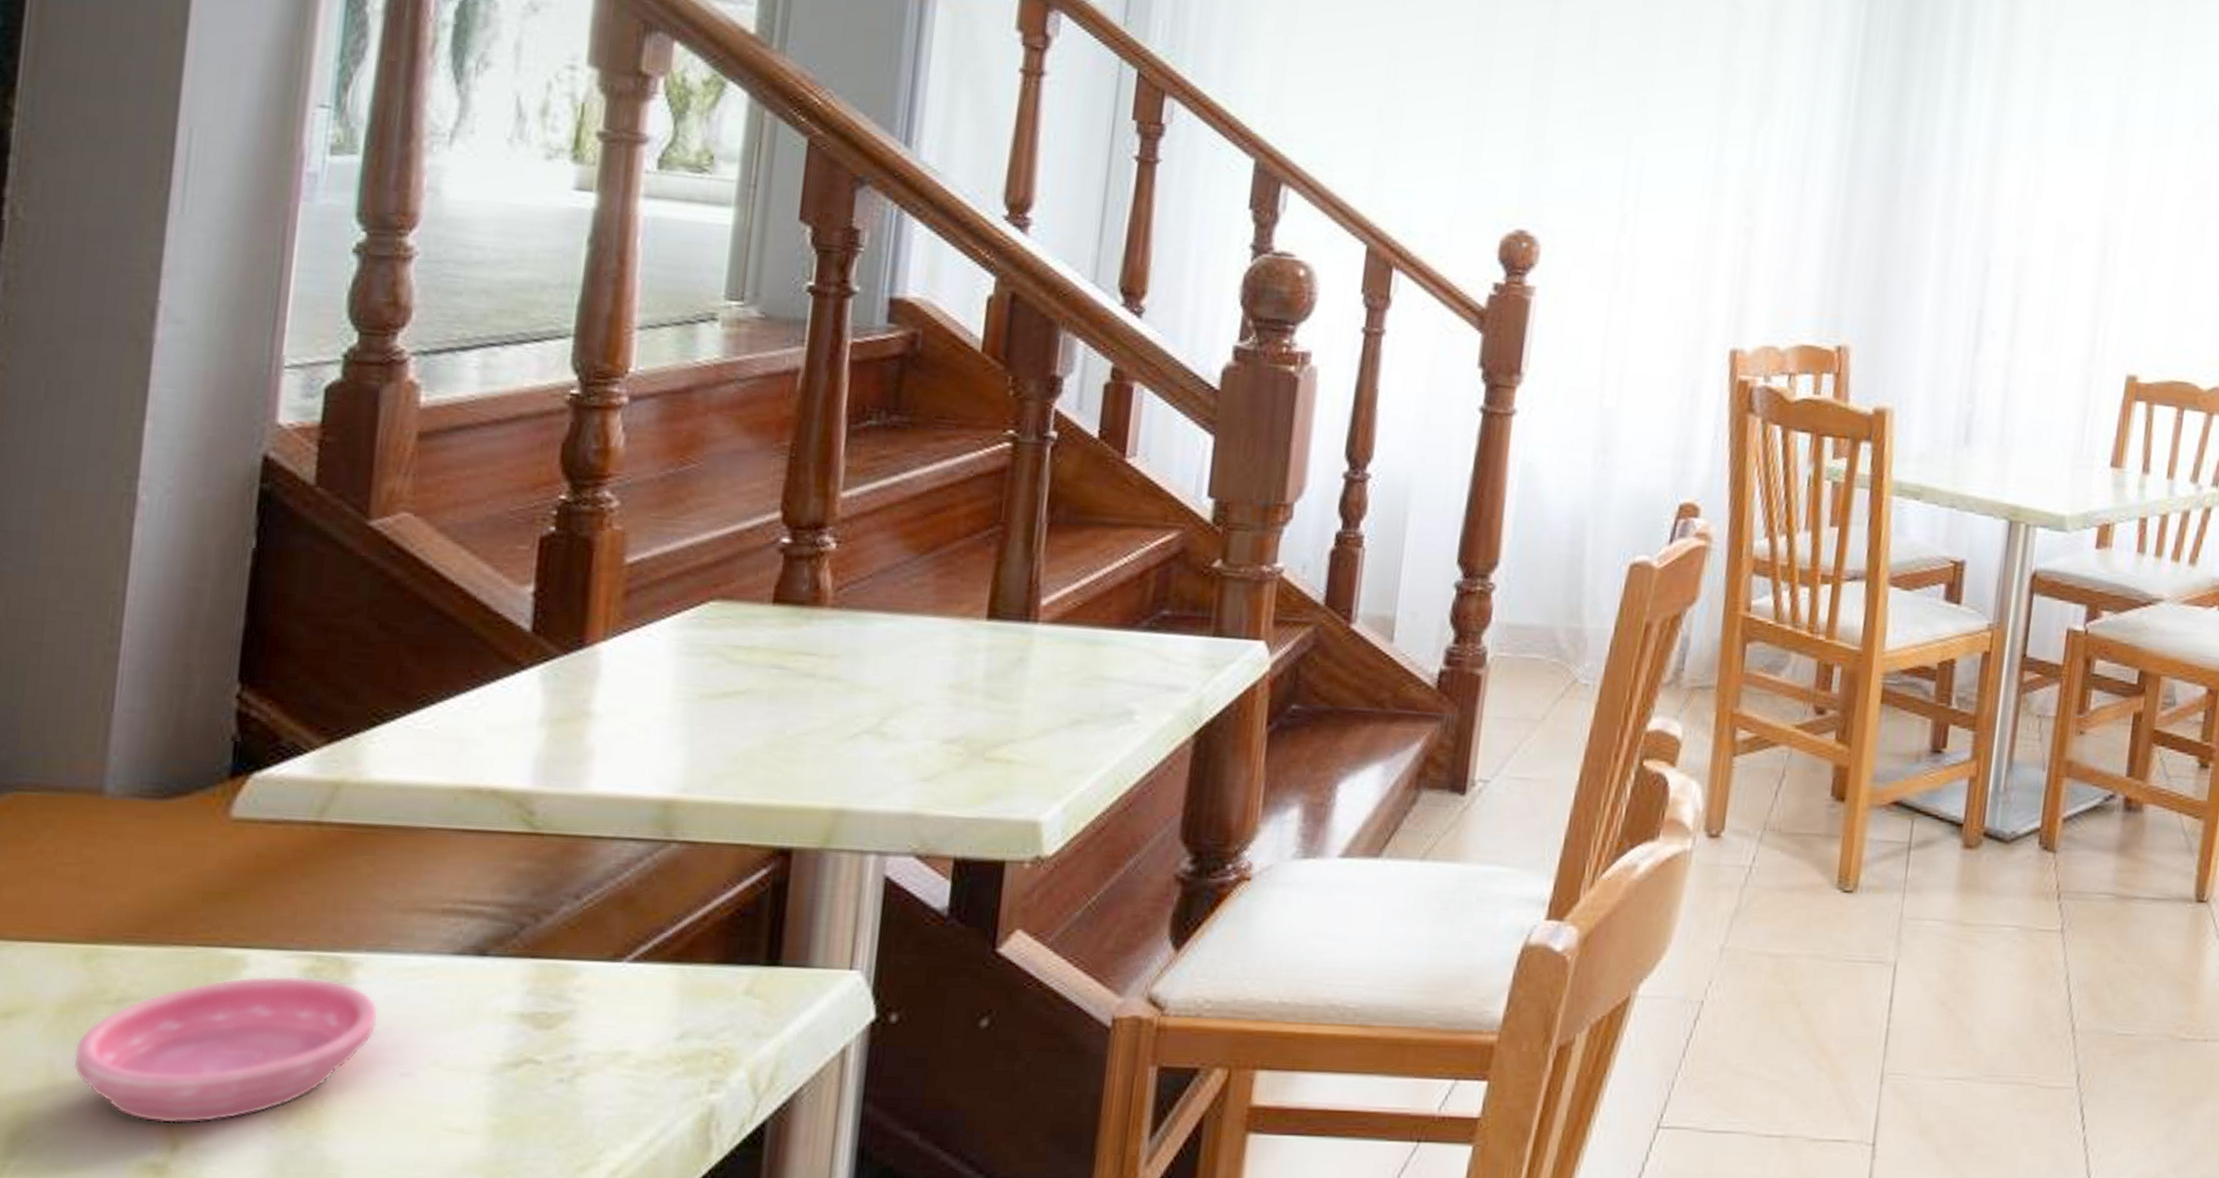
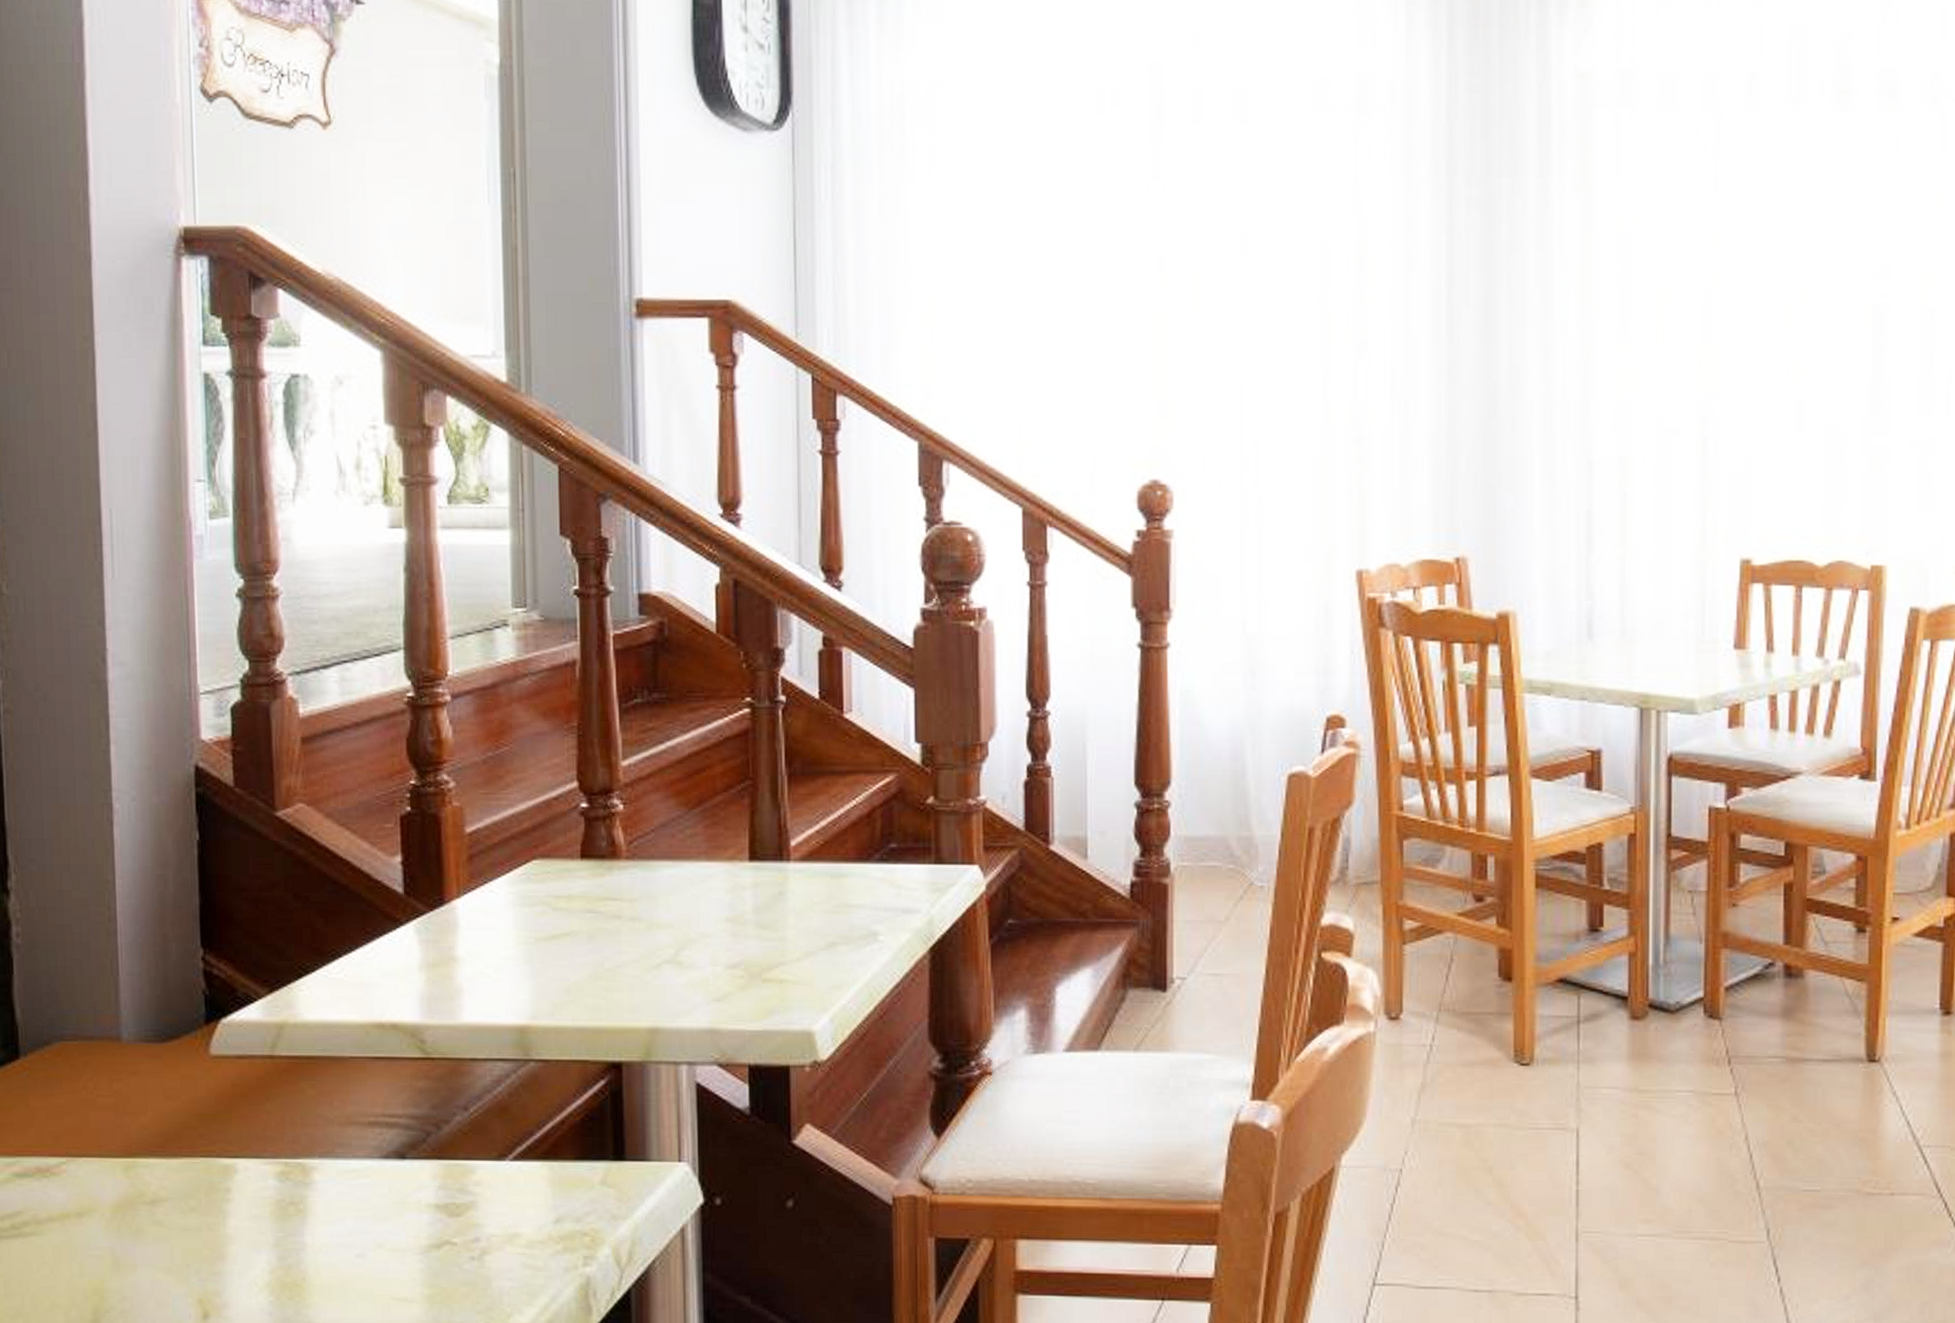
saucer: present [72,975,379,1124] -> none [127,1179,334,1297]

